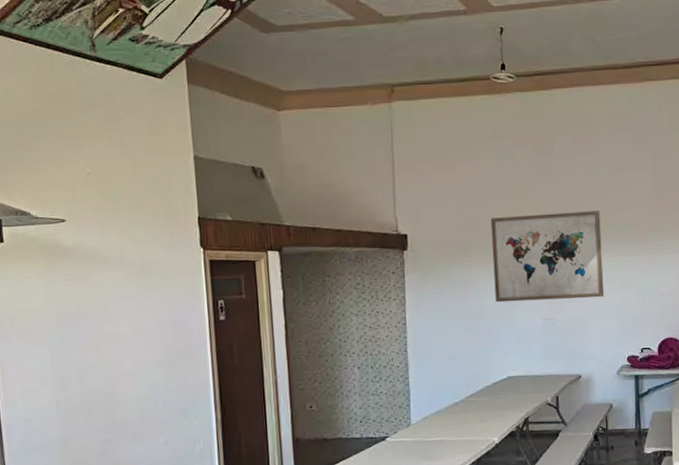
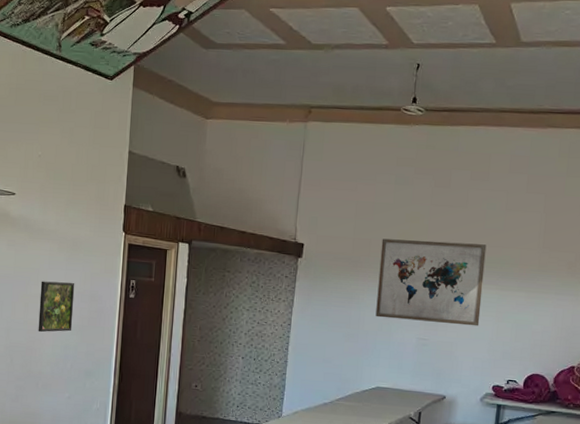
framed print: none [112,312,158,375] -> present [38,281,75,333]

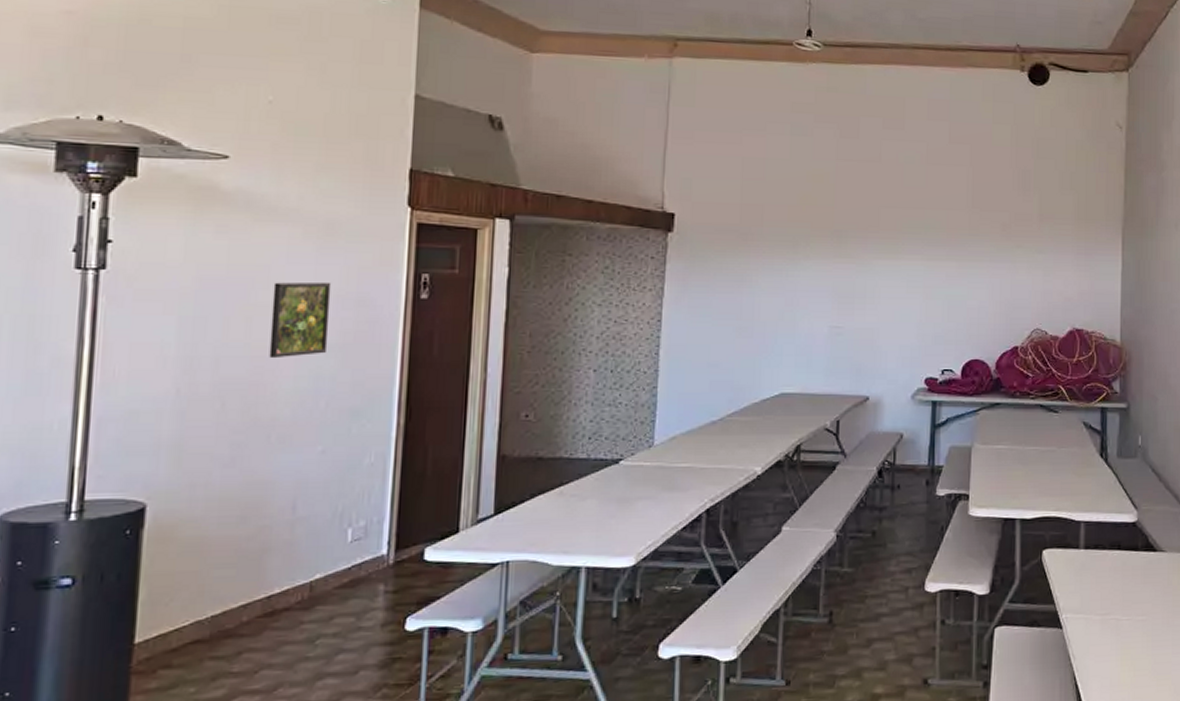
wall art: present [375,238,487,326] -> none [774,203,907,307]

